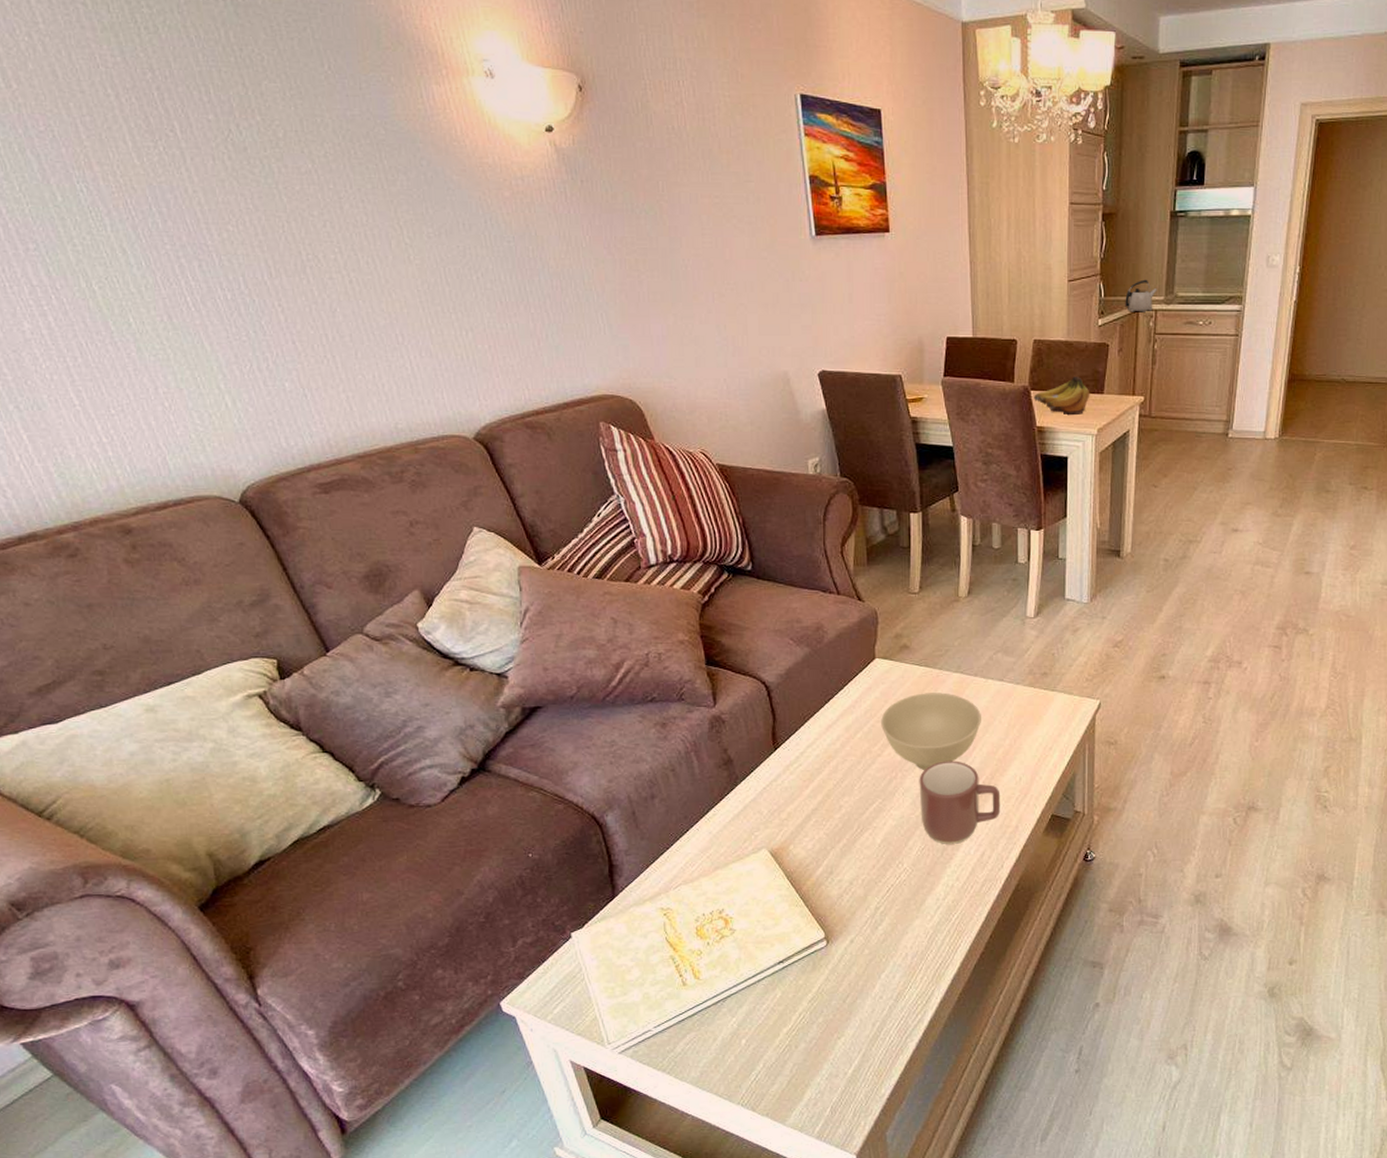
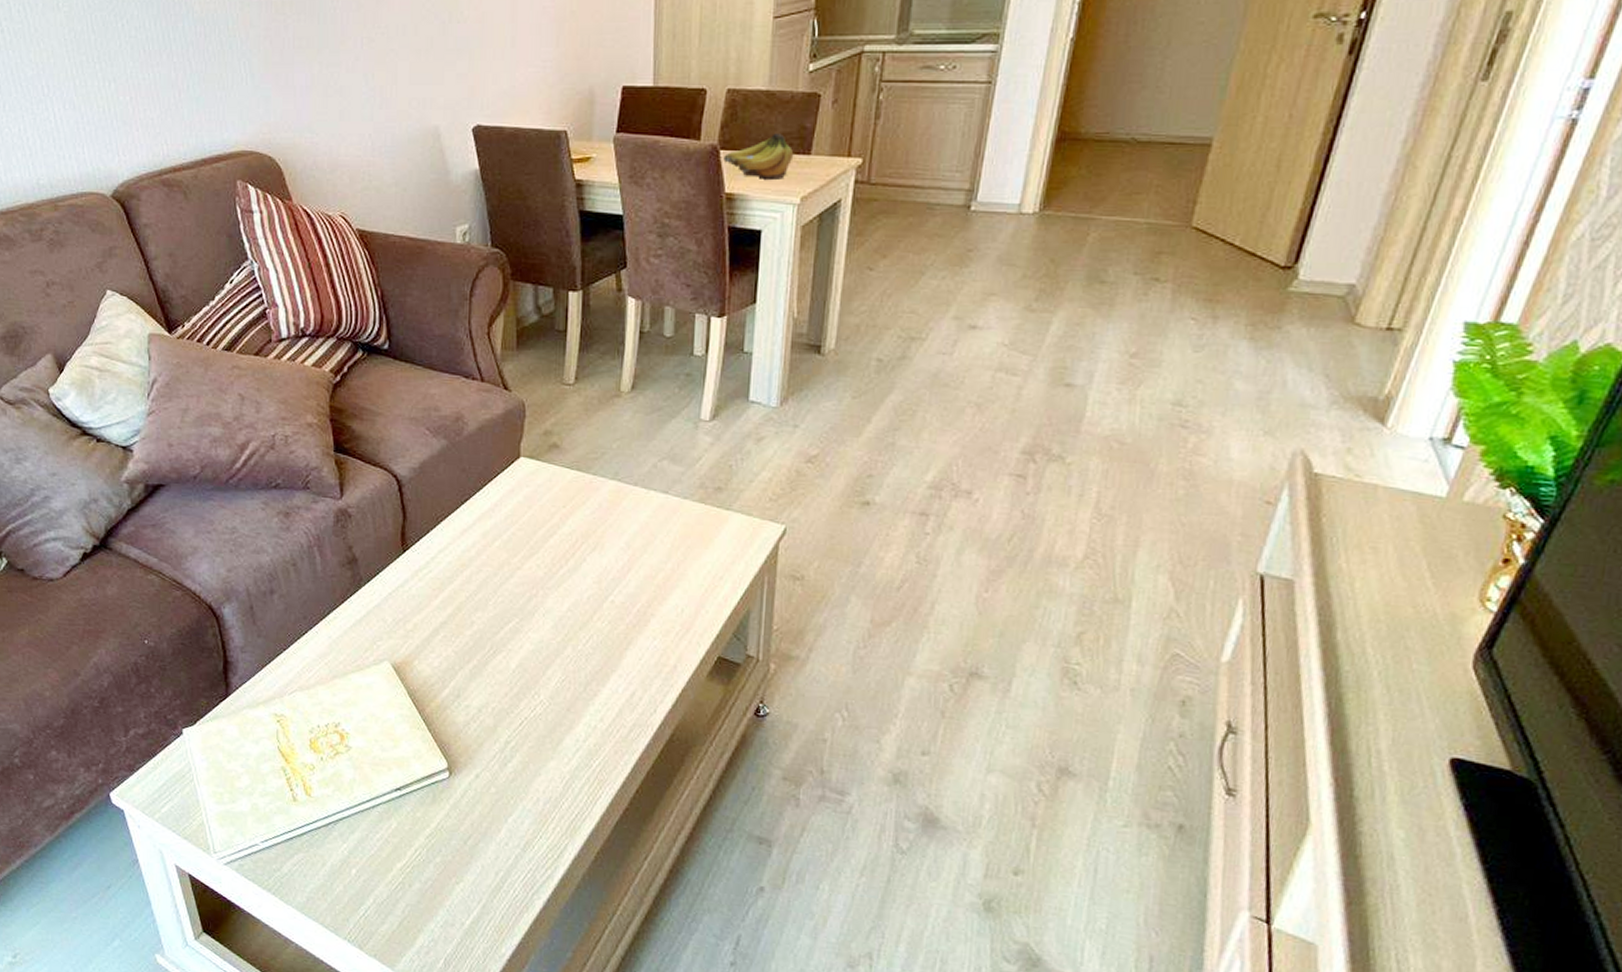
bowl: present [881,693,981,770] -> none [523,500,640,590]
mug: present [919,761,1001,844] -> none [562,581,658,679]
kettle: present [1125,279,1157,312] -> none [844,14,887,55]

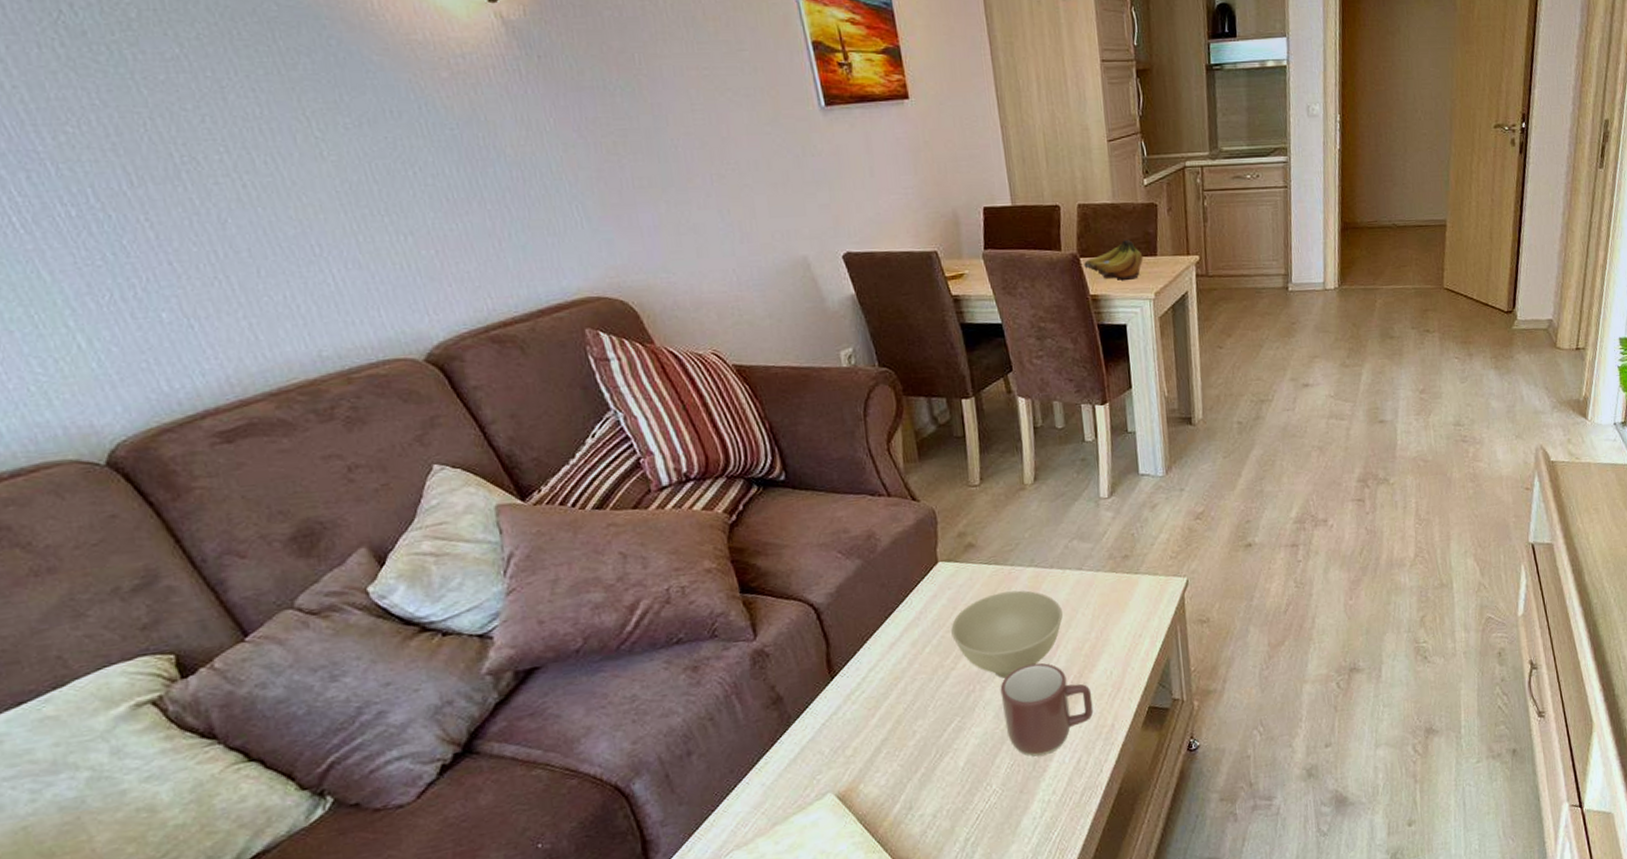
bowl: none [523,500,640,590] -> present [951,590,1063,678]
mug: none [562,581,658,679] -> present [1000,662,1094,756]

